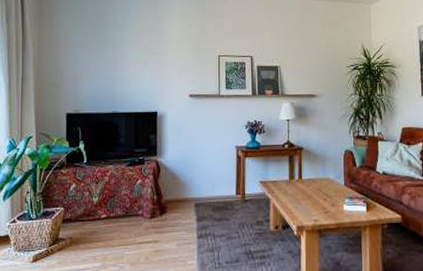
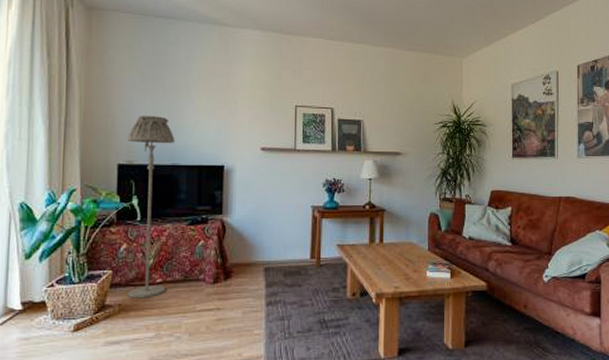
floor lamp: none [74,69,114,233] -> present [127,115,175,299]

